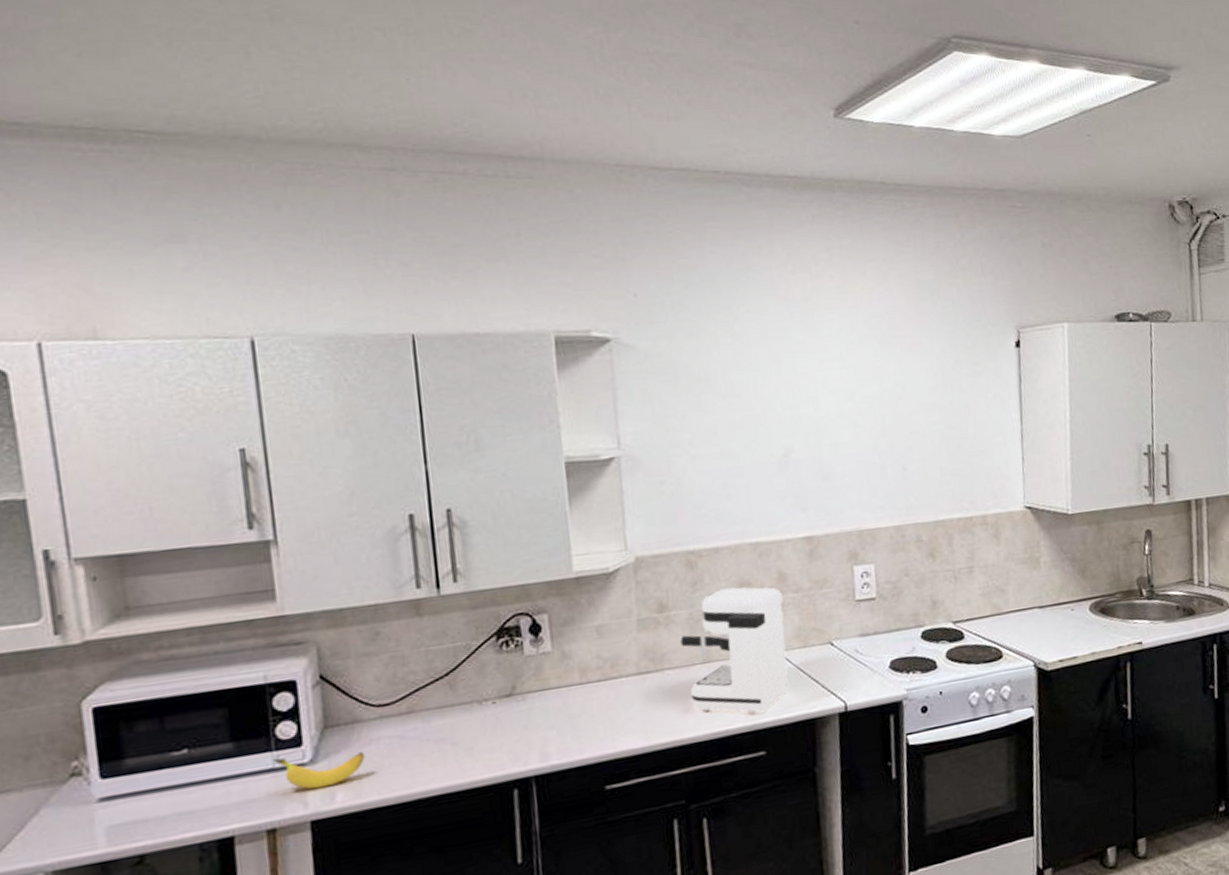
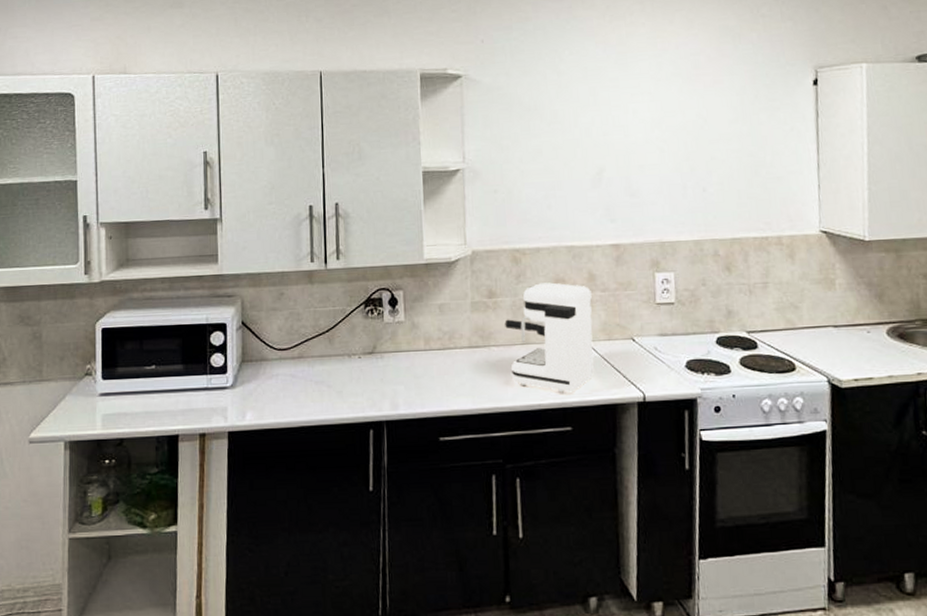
banana: present [274,752,365,789] -> none [208,381,268,408]

